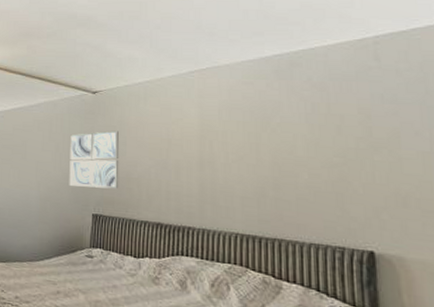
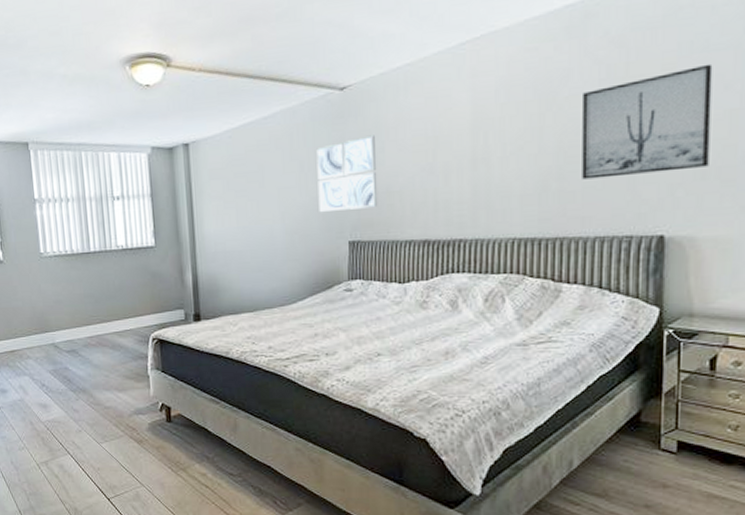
wall art: none [292,113,409,197] -> present [582,63,713,180]

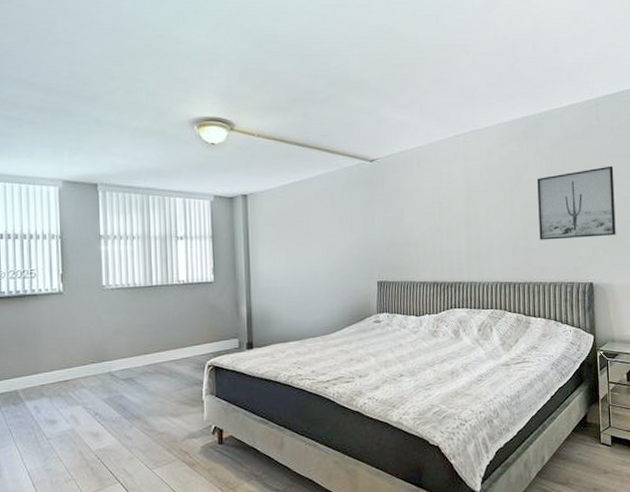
wall art: present [316,135,378,212] -> none [352,198,400,257]

